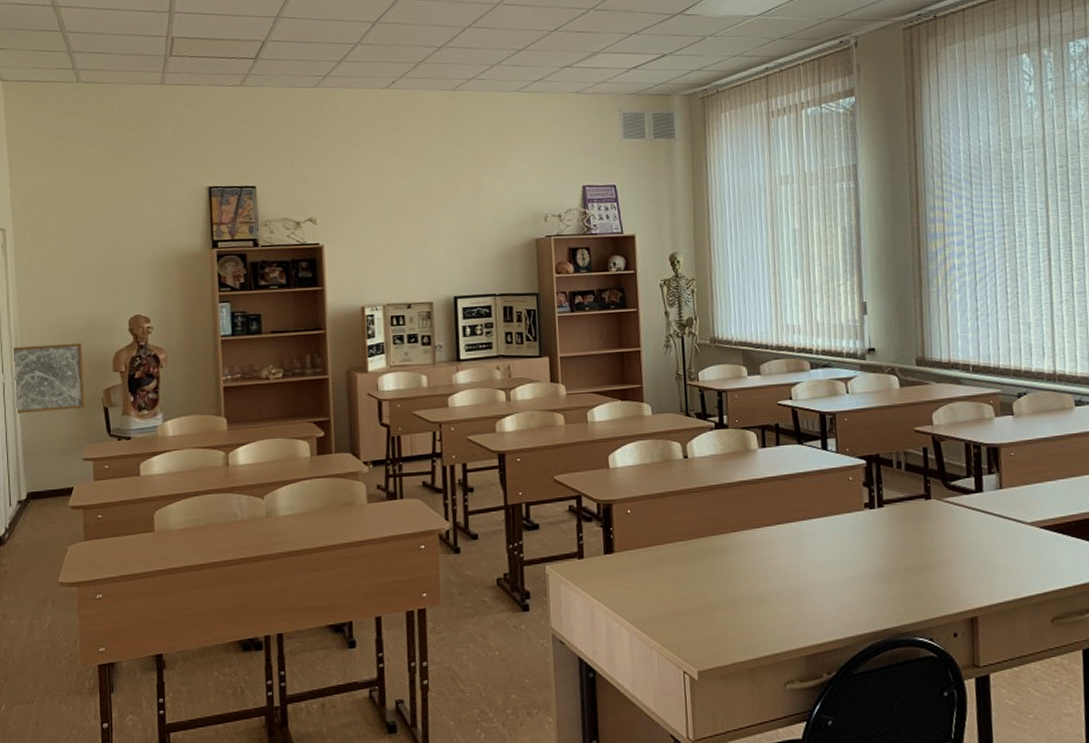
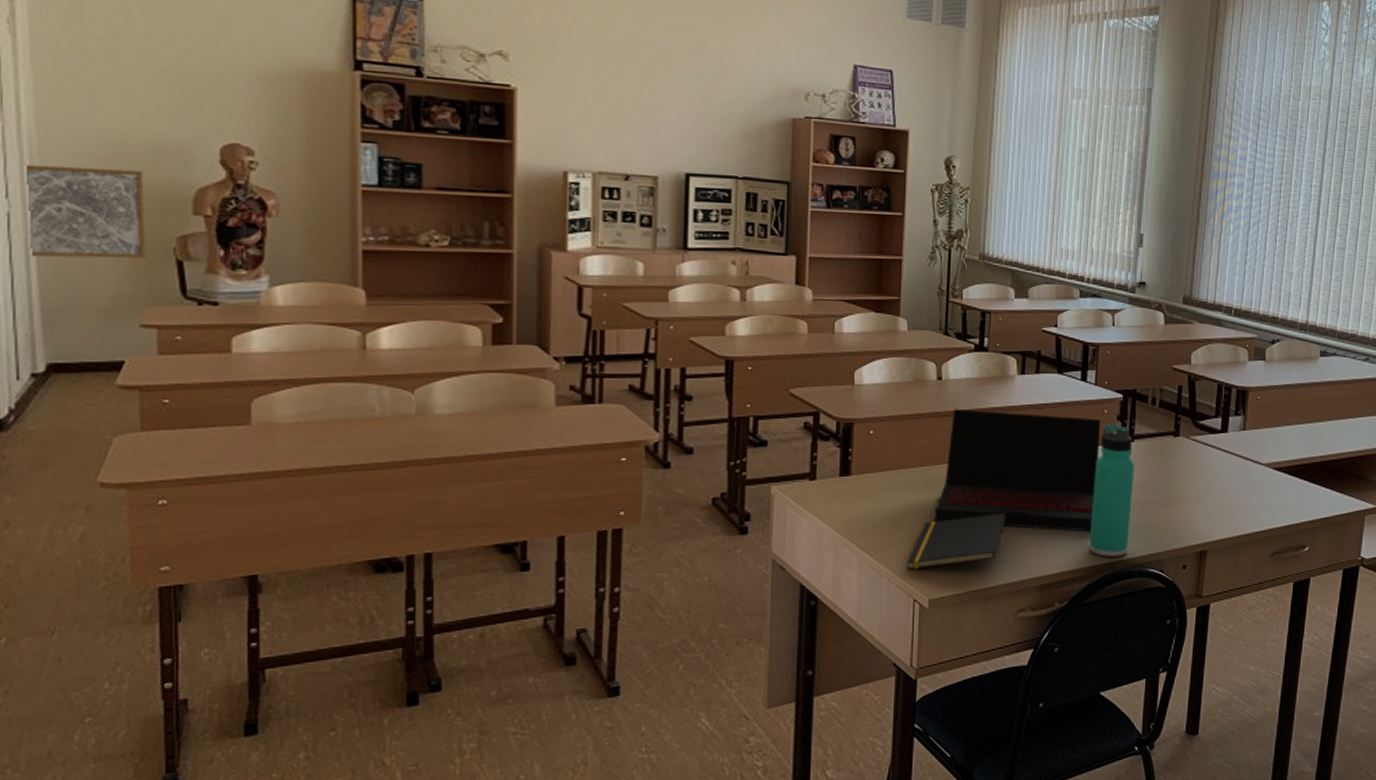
notepad: none [673,584,764,643] -> present [907,513,1006,570]
laptop: none [694,484,852,601] -> present [933,409,1101,532]
thermos bottle: none [847,490,892,626] -> present [1088,424,1135,557]

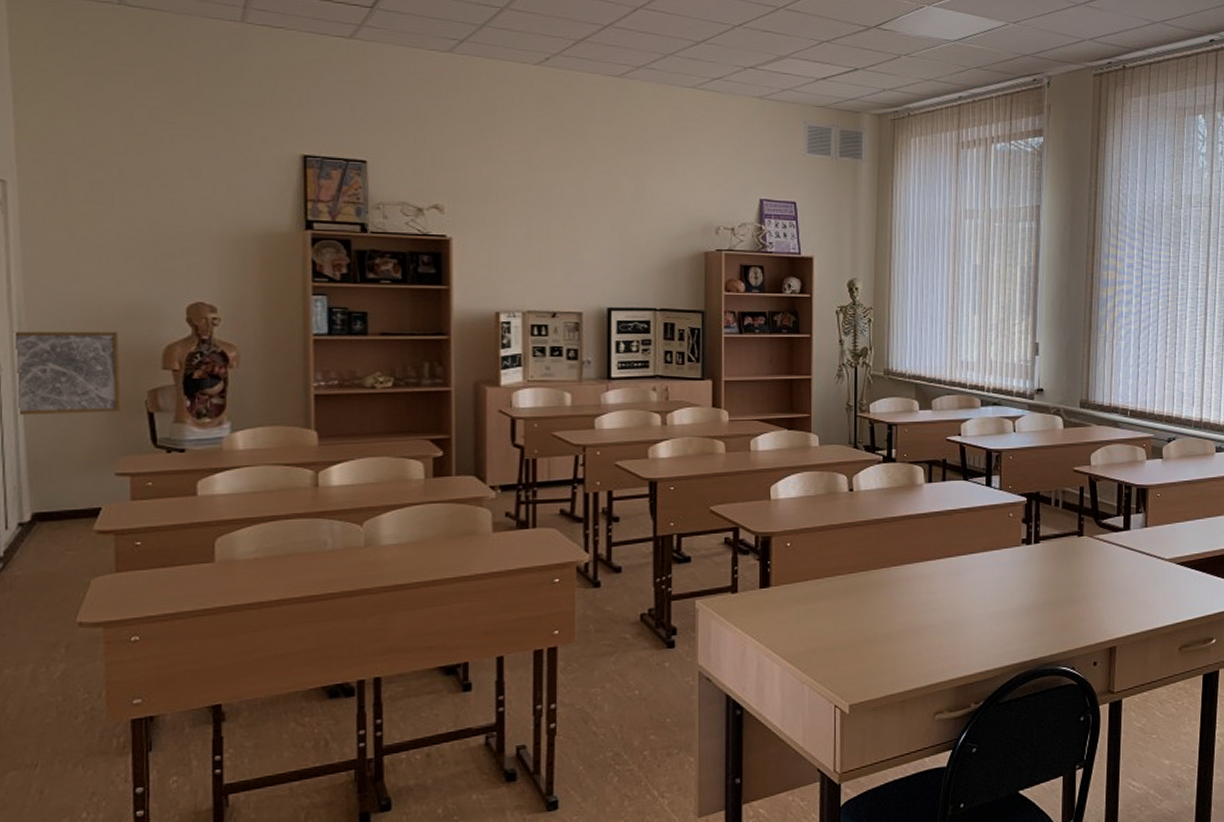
notepad: present [907,513,1006,570] -> none [827,618,920,677]
laptop: present [933,409,1101,532] -> none [850,518,1007,633]
thermos bottle: present [1088,424,1135,557] -> none [1001,526,1042,657]

